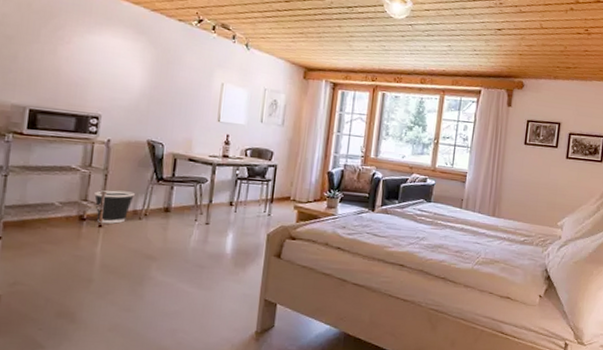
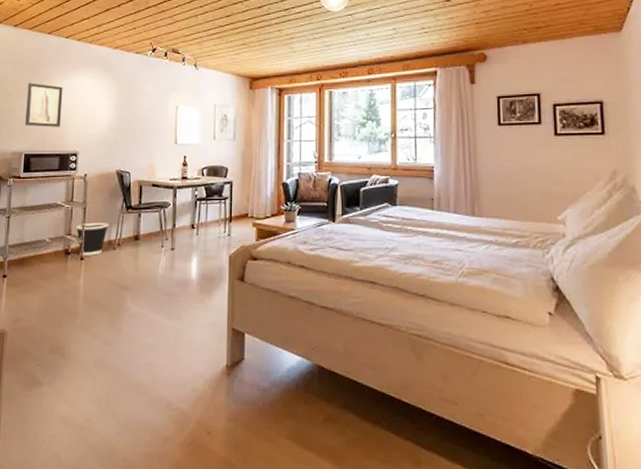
wall art: none [31,30,84,85] -> present [25,83,63,127]

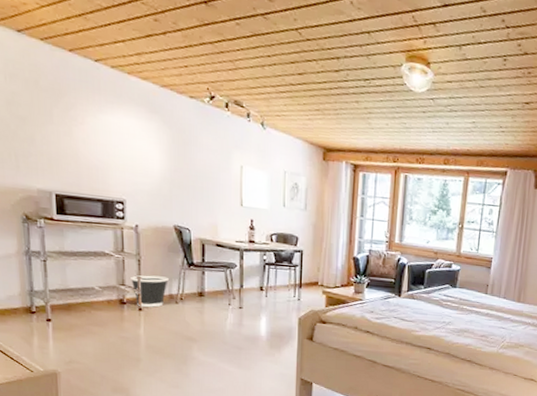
wall art: present [25,83,63,127] -> none [48,109,100,169]

